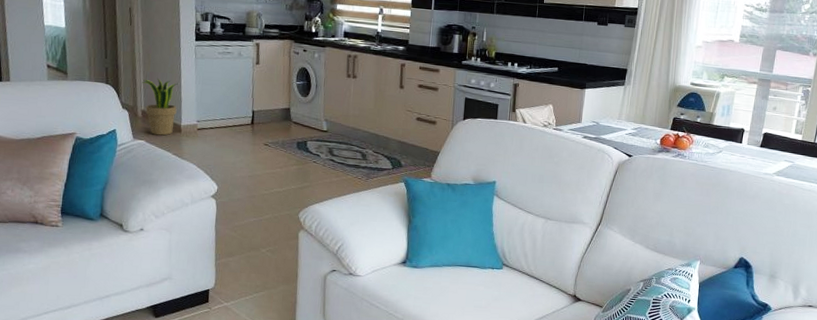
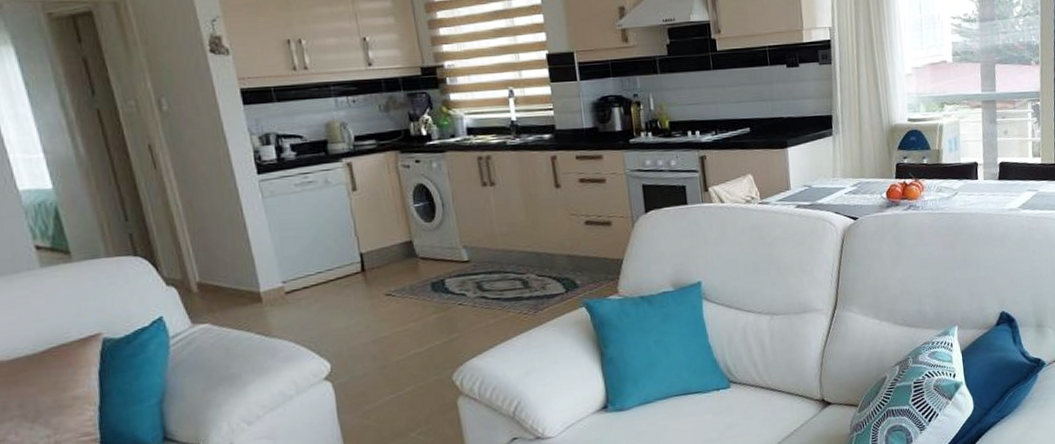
potted plant: present [142,79,178,136] -> none [189,235,250,313]

